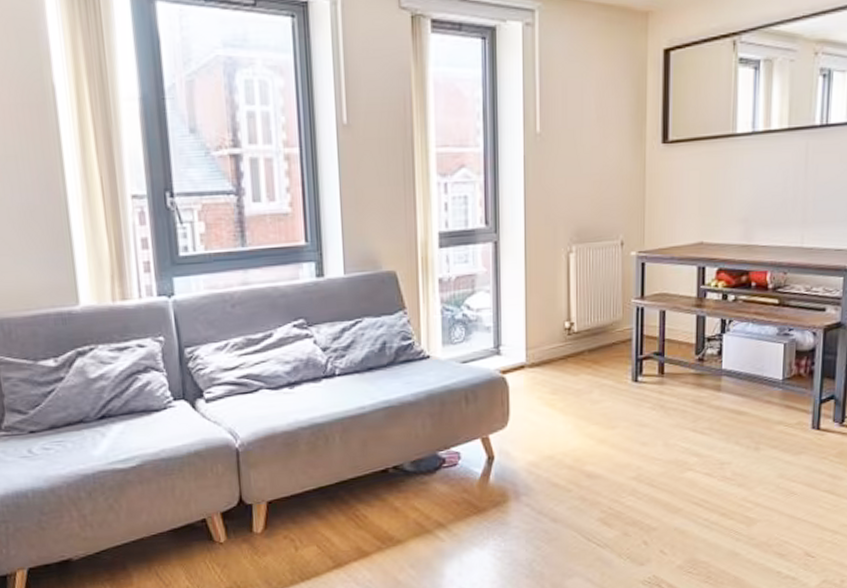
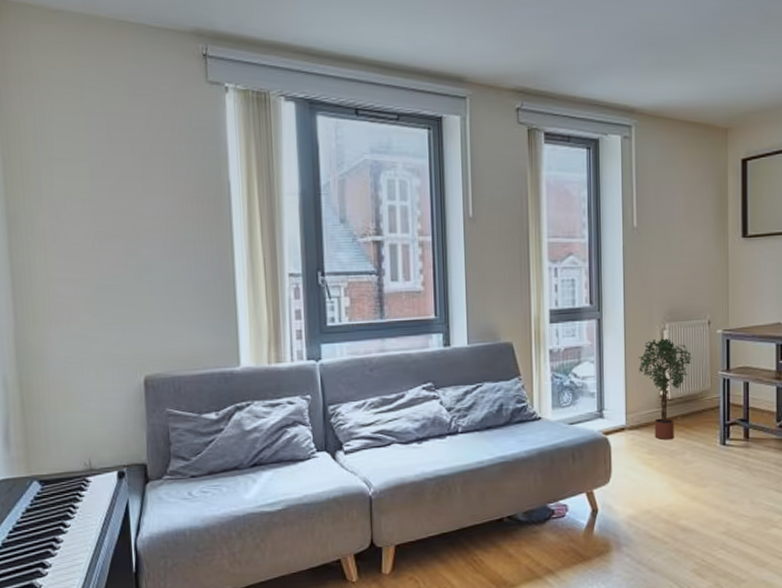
potted tree: none [541,262,602,378] -> present [638,338,692,440]

